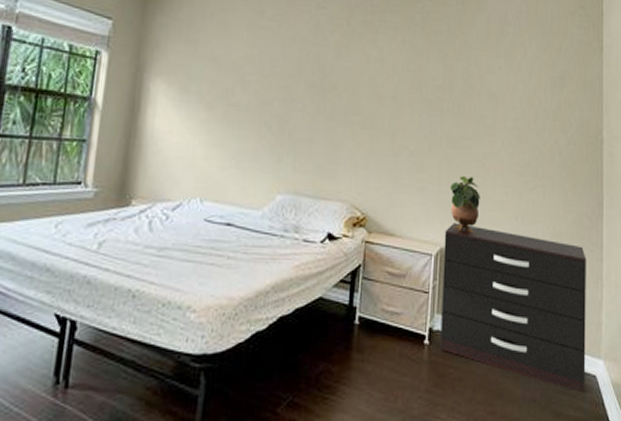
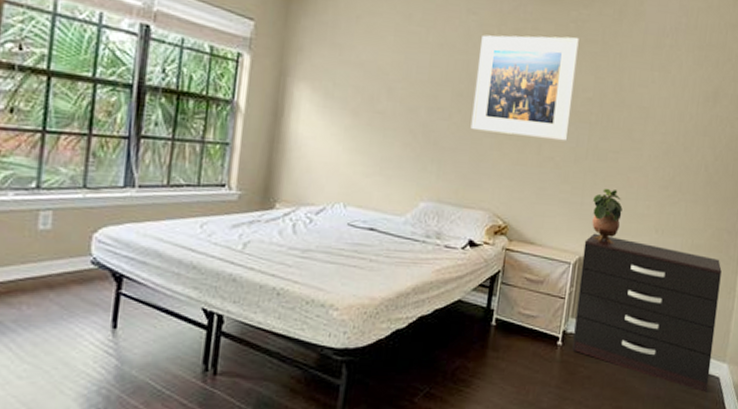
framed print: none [324,27,425,129] -> present [470,34,579,141]

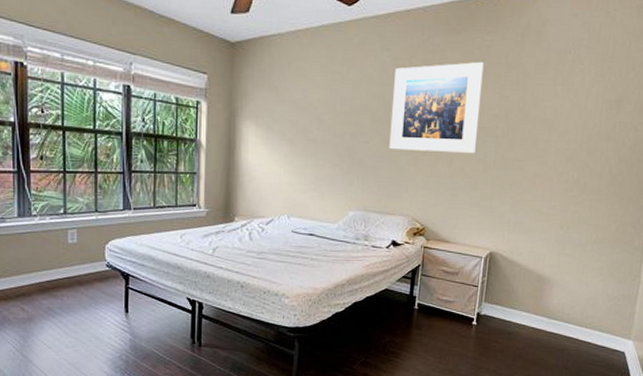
dresser: present [572,233,722,392] -> none [486,231,626,365]
potted plant: present [592,189,623,243] -> none [501,193,529,239]

